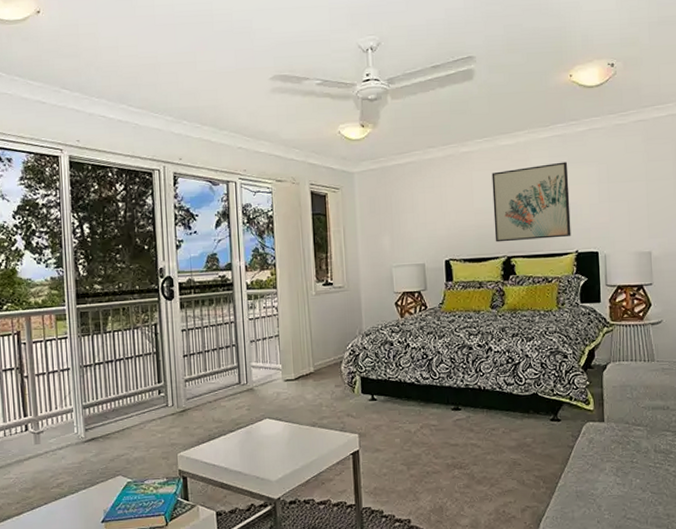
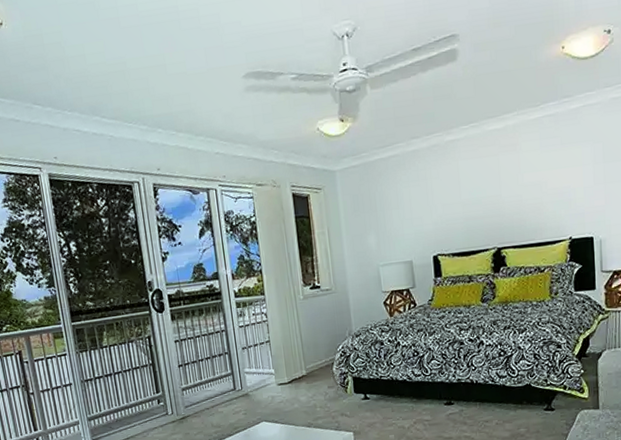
wall art: present [491,162,571,242] -> none [479,143,565,234]

